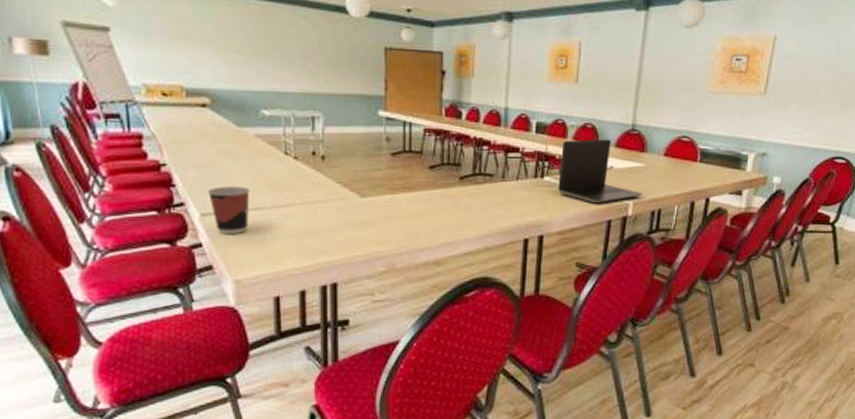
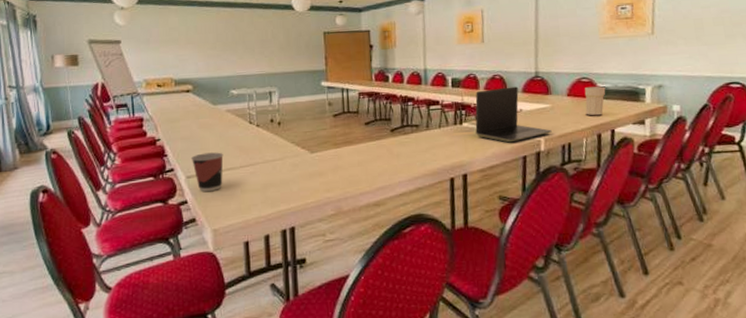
cup: none [681,147,706,183] -> present [584,86,606,117]

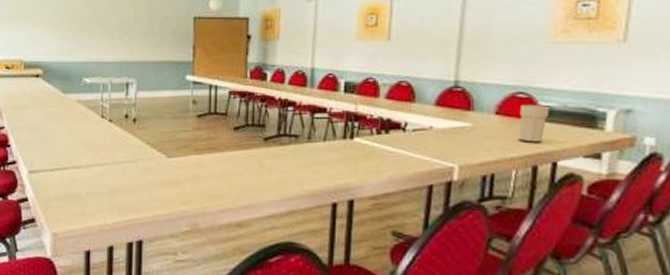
cup: present [190,152,223,192] -> none [35,147,70,190]
laptop computer: present [475,86,552,143] -> none [370,97,470,167]

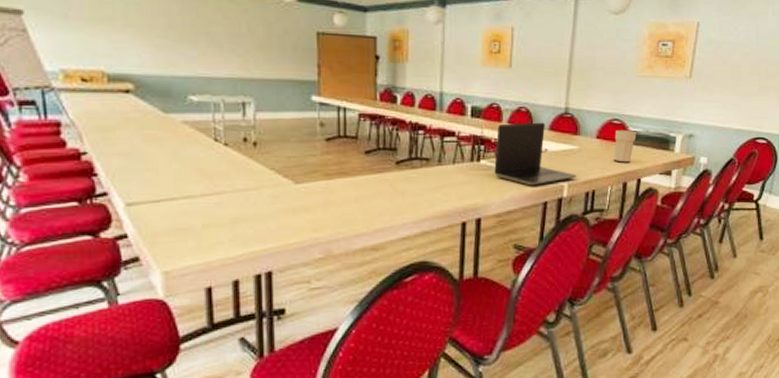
laptop computer: none [370,97,470,167] -> present [494,122,577,186]

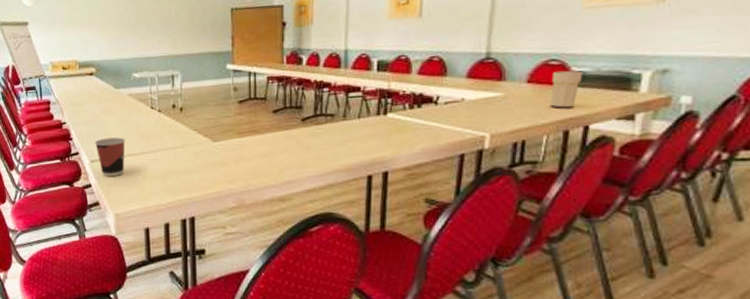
cup: none [131,175,178,224] -> present [94,137,125,176]
laptop computer: present [494,122,577,186] -> none [402,70,501,138]

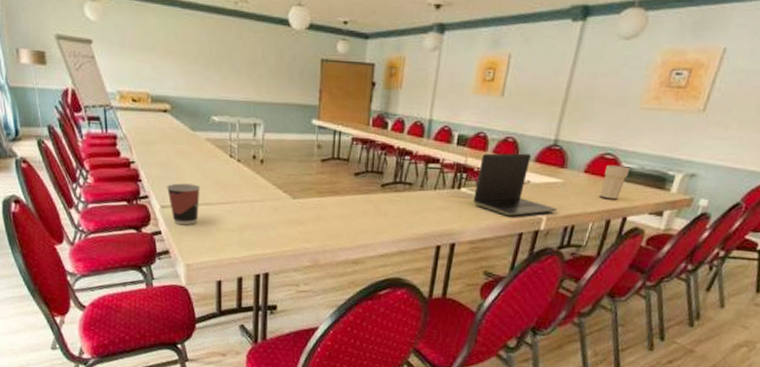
laptop computer: none [402,70,501,138] -> present [473,153,557,217]

